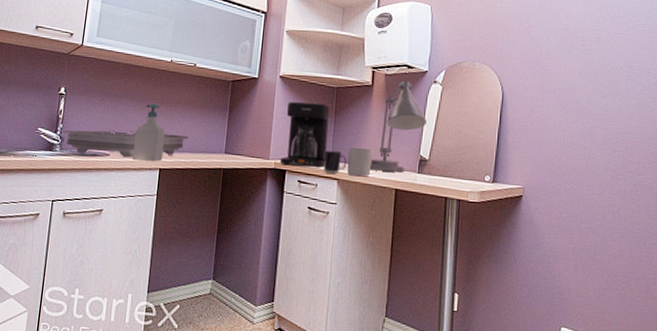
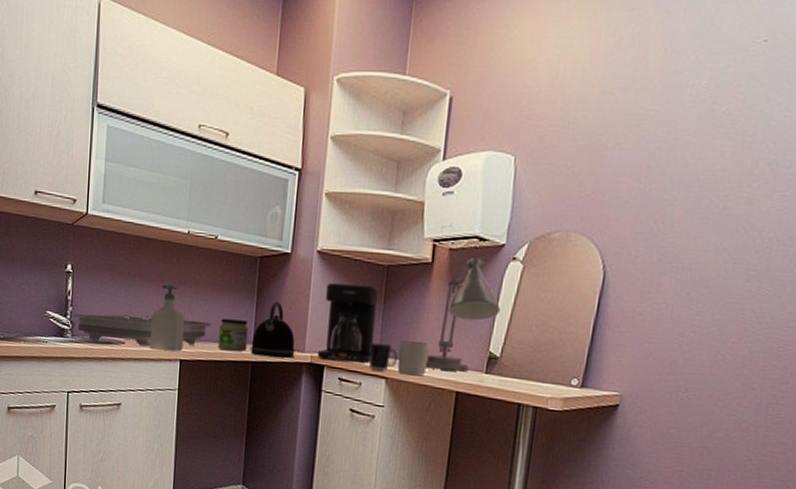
jar: none [194,132,221,160] -> present [218,318,248,352]
kettle: none [222,117,261,165] -> present [251,301,295,358]

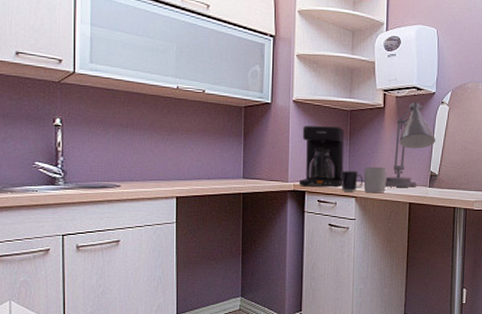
dish rack: present [73,313,211,346] -> none [65,161,203,187]
soap bottle: present [150,283,185,353] -> none [146,131,179,191]
jar: present [218,318,248,352] -> none [211,159,238,186]
kettle: present [251,301,295,358] -> none [241,142,280,188]

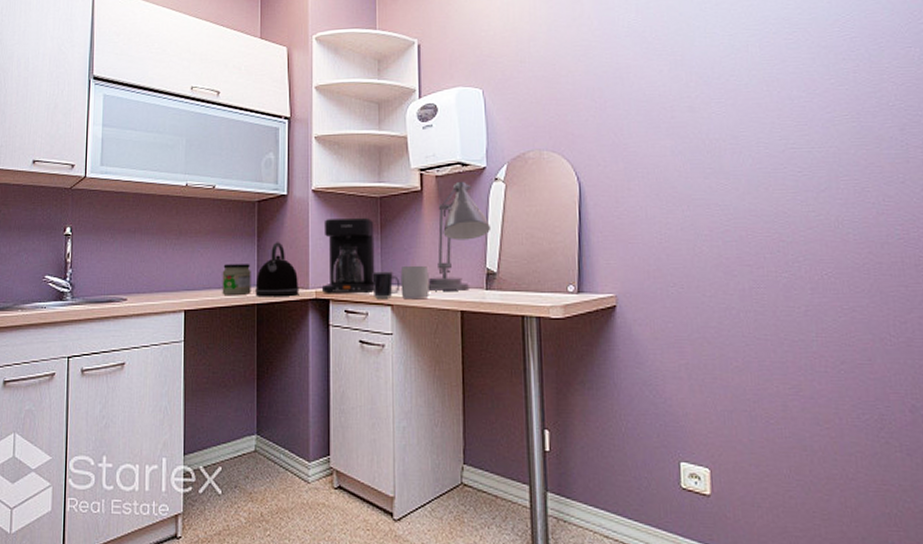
jar: none [211,159,238,186] -> present [222,264,251,296]
kettle: none [241,142,280,188] -> present [255,242,299,297]

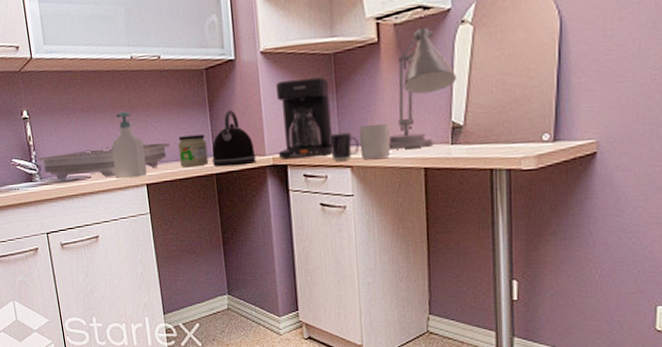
dish rack: none [73,269,214,300] -> present [37,142,170,179]
soap bottle: none [153,235,188,304] -> present [111,111,148,180]

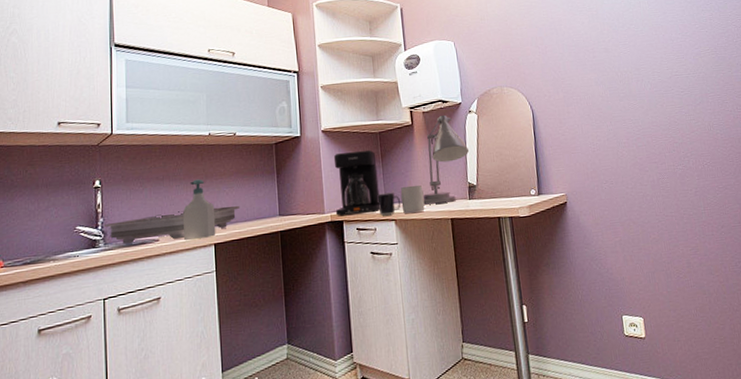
jar: present [178,135,209,168] -> none [247,198,274,227]
kettle: present [212,110,257,167] -> none [278,176,317,225]

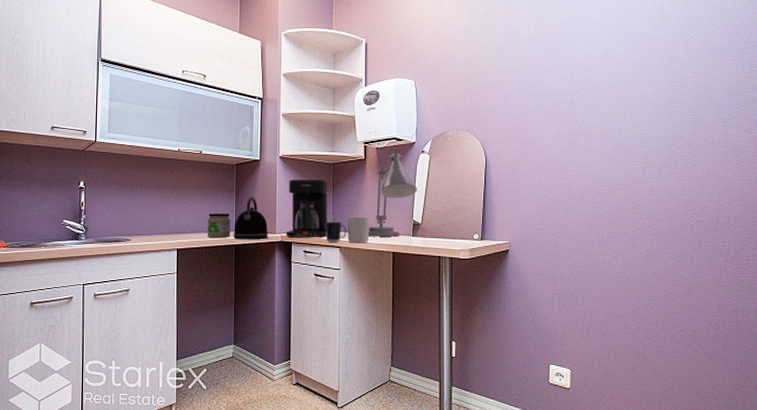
dish rack: present [104,206,239,244] -> none [86,217,200,240]
soap bottle: present [183,179,216,241] -> none [152,190,180,244]
jar: none [247,198,274,227] -> present [207,214,230,239]
kettle: none [278,176,317,225] -> present [234,197,268,240]

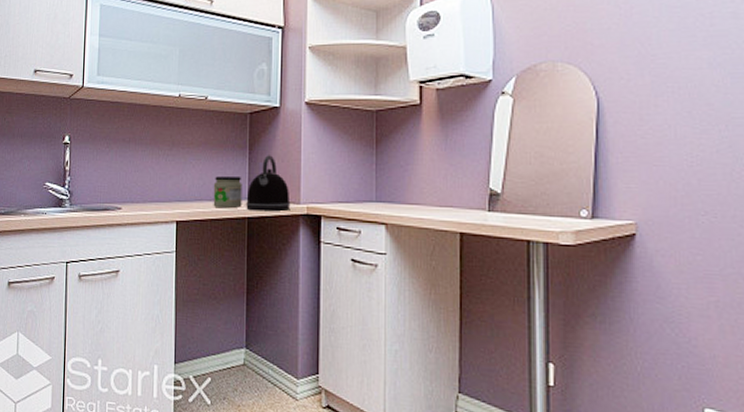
coffee maker: present [286,180,328,238] -> none [314,133,369,210]
mug: present [325,221,347,242] -> none [366,188,396,217]
mug: present [347,217,369,243] -> none [396,183,426,219]
desk lamp: present [368,152,418,237] -> none [425,94,496,211]

